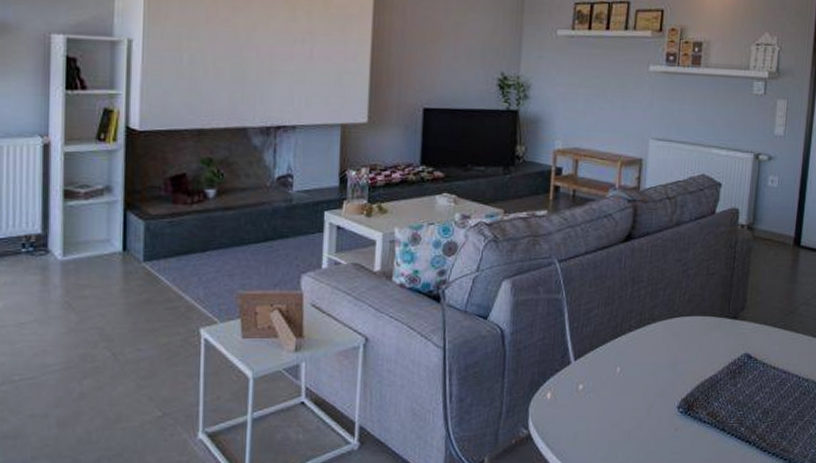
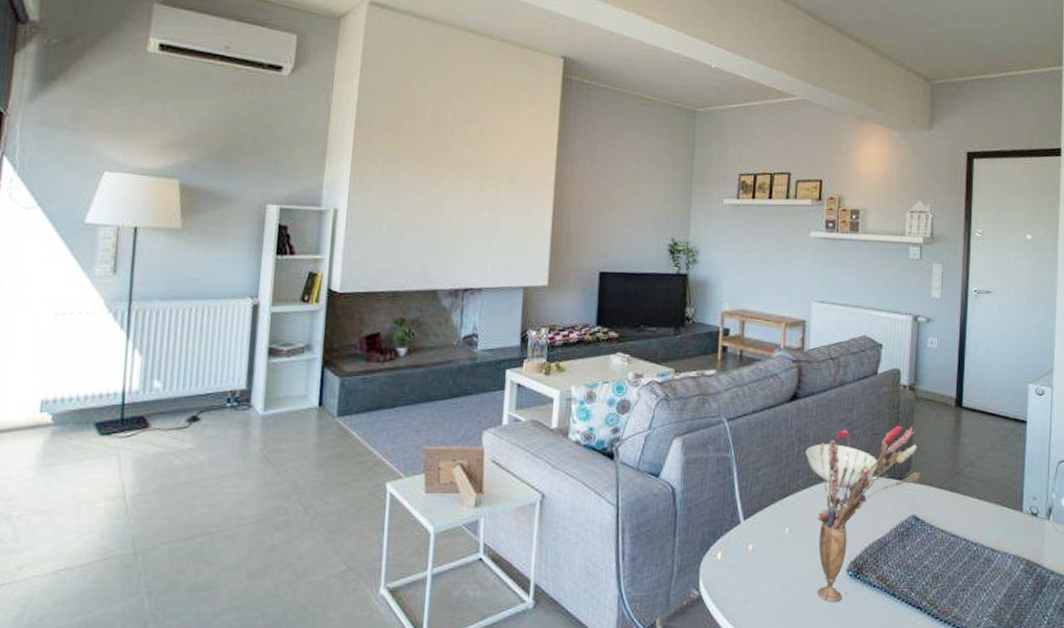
bowl: none [639,284,713,327] -> present [805,444,878,488]
bouquet: none [648,265,755,438] -> present [817,425,920,602]

